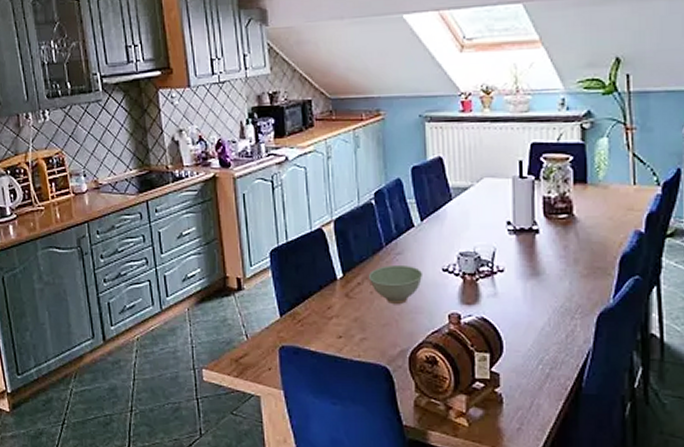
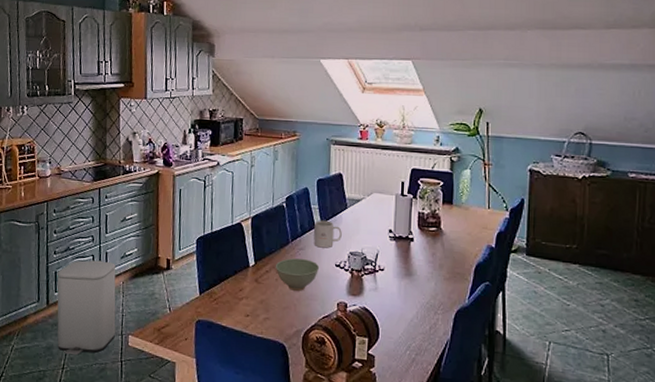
pedal bin: none [110,286,186,396] -> present [57,260,116,356]
mug: none [411,216,448,250] -> present [313,220,342,248]

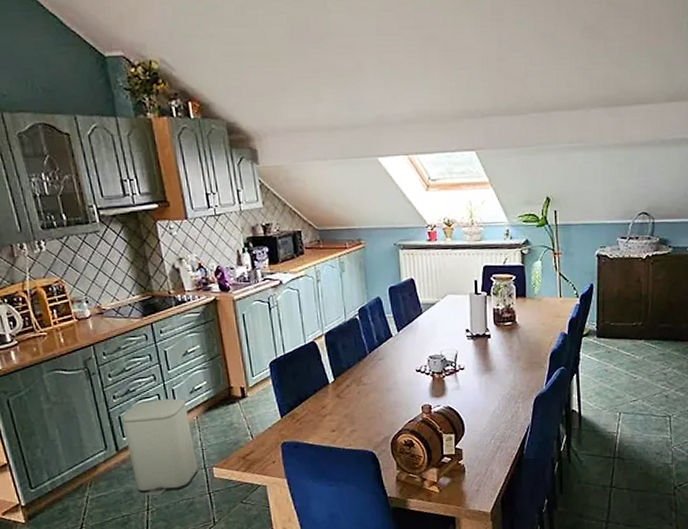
bowl: present [275,258,320,291] -> none [355,369,401,401]
mug: present [313,220,342,248] -> none [390,328,420,356]

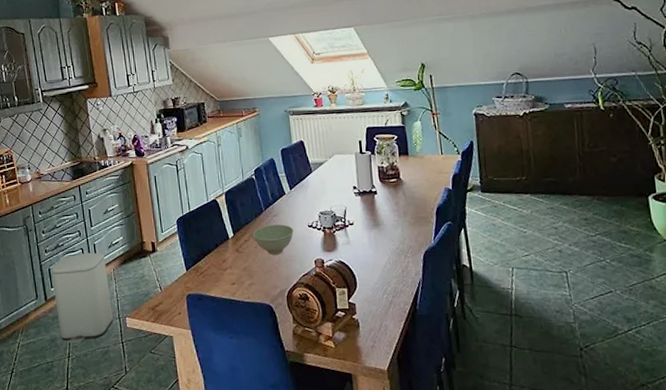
bowl: none [355,369,401,401] -> present [252,224,294,255]

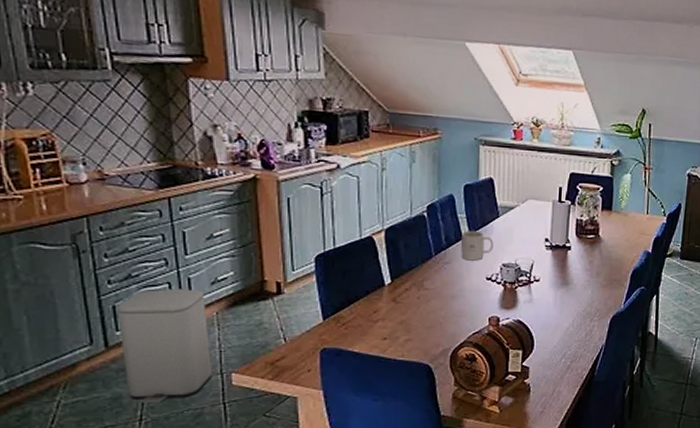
bowl: present [252,224,294,255] -> none [416,274,469,308]
mug: none [283,186,311,212] -> present [460,230,493,261]

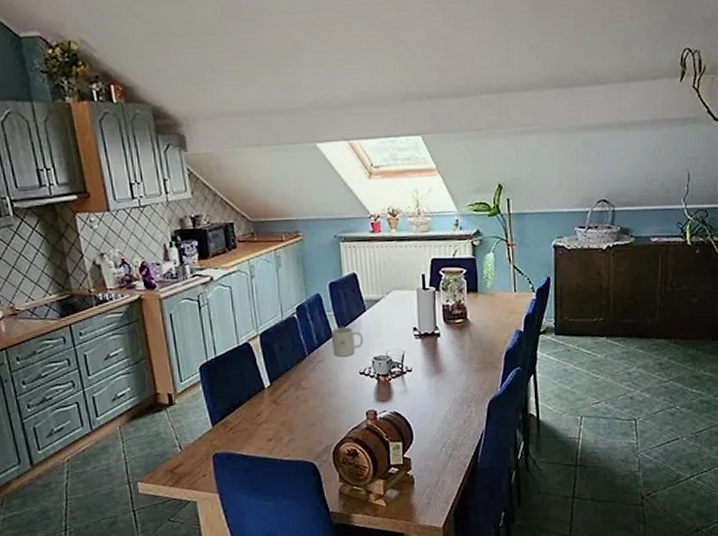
pedal bin: present [116,288,212,404] -> none [36,407,121,515]

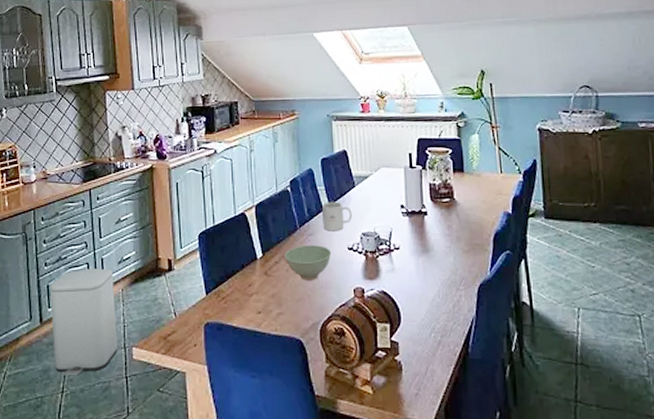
pedal bin: none [36,407,121,515] -> present [49,268,117,376]
bowl: none [293,371,343,407] -> present [284,245,332,280]

